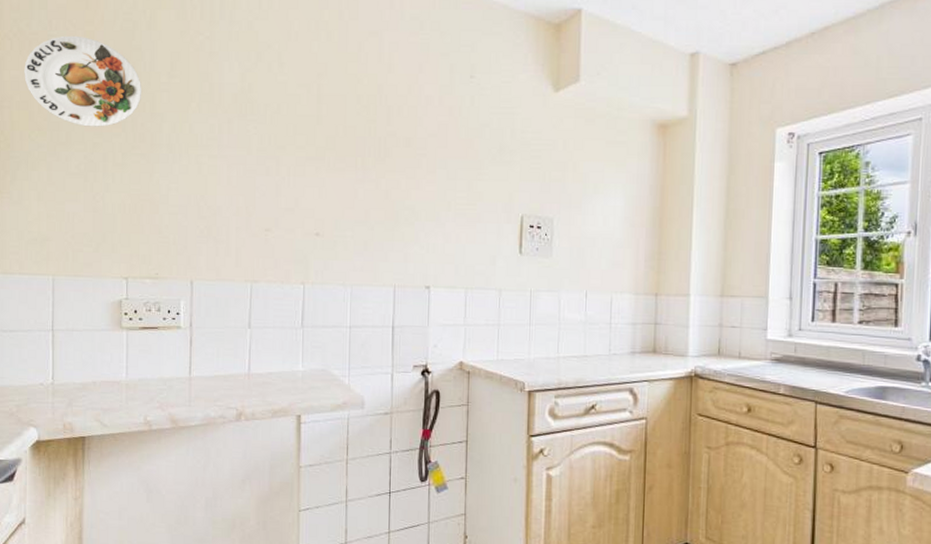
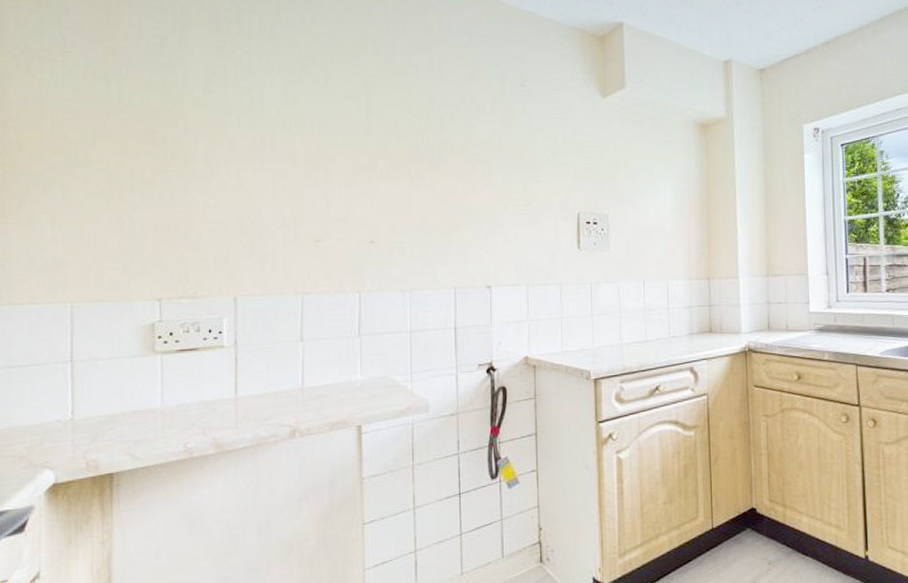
decorative plate: present [24,35,142,127] -> none [33,52,174,145]

